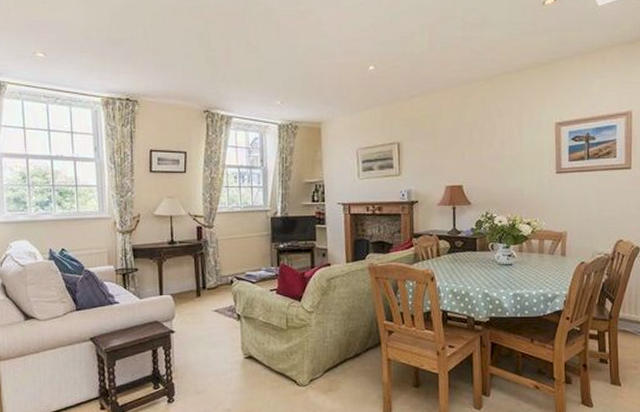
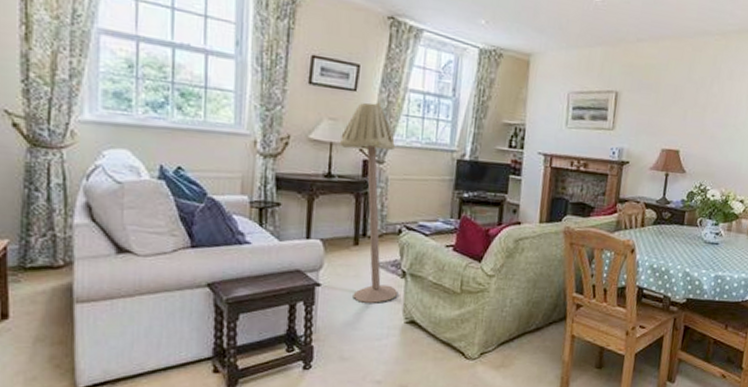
floor lamp: none [177,179,235,344] -> present [339,102,397,303]

